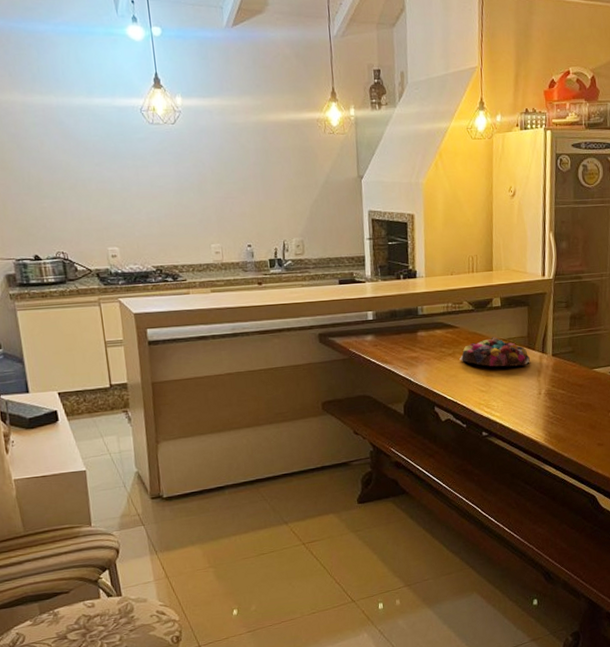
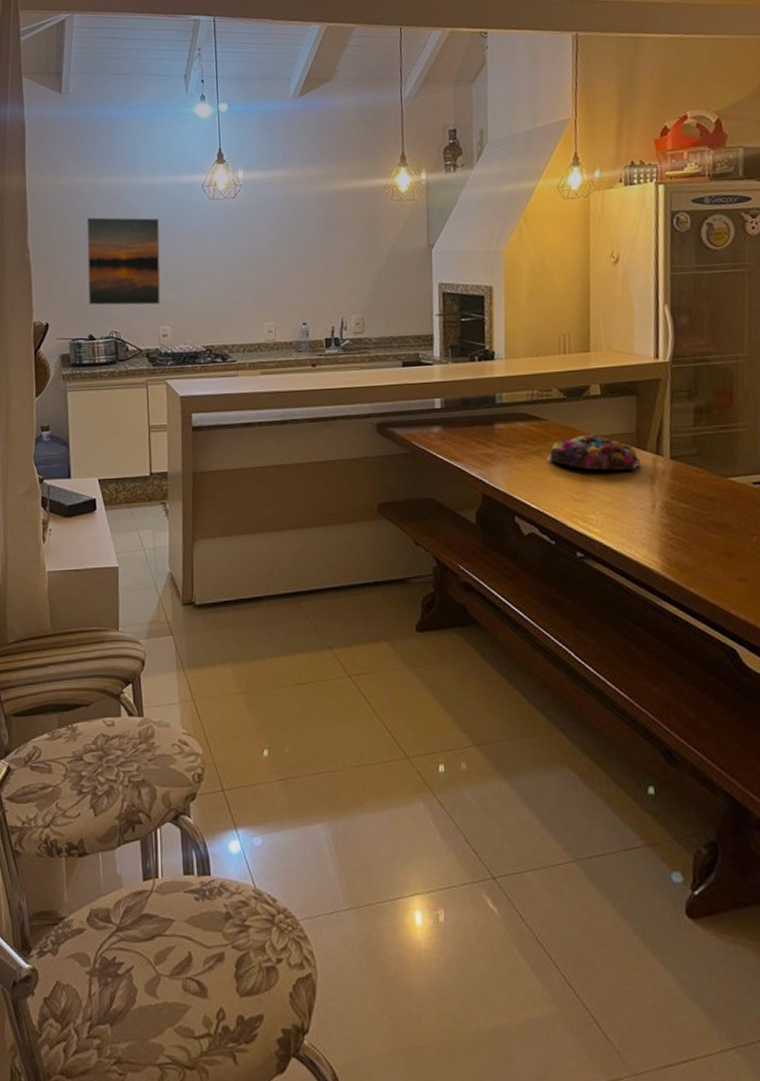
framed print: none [20,136,107,227] -> present [87,217,160,306]

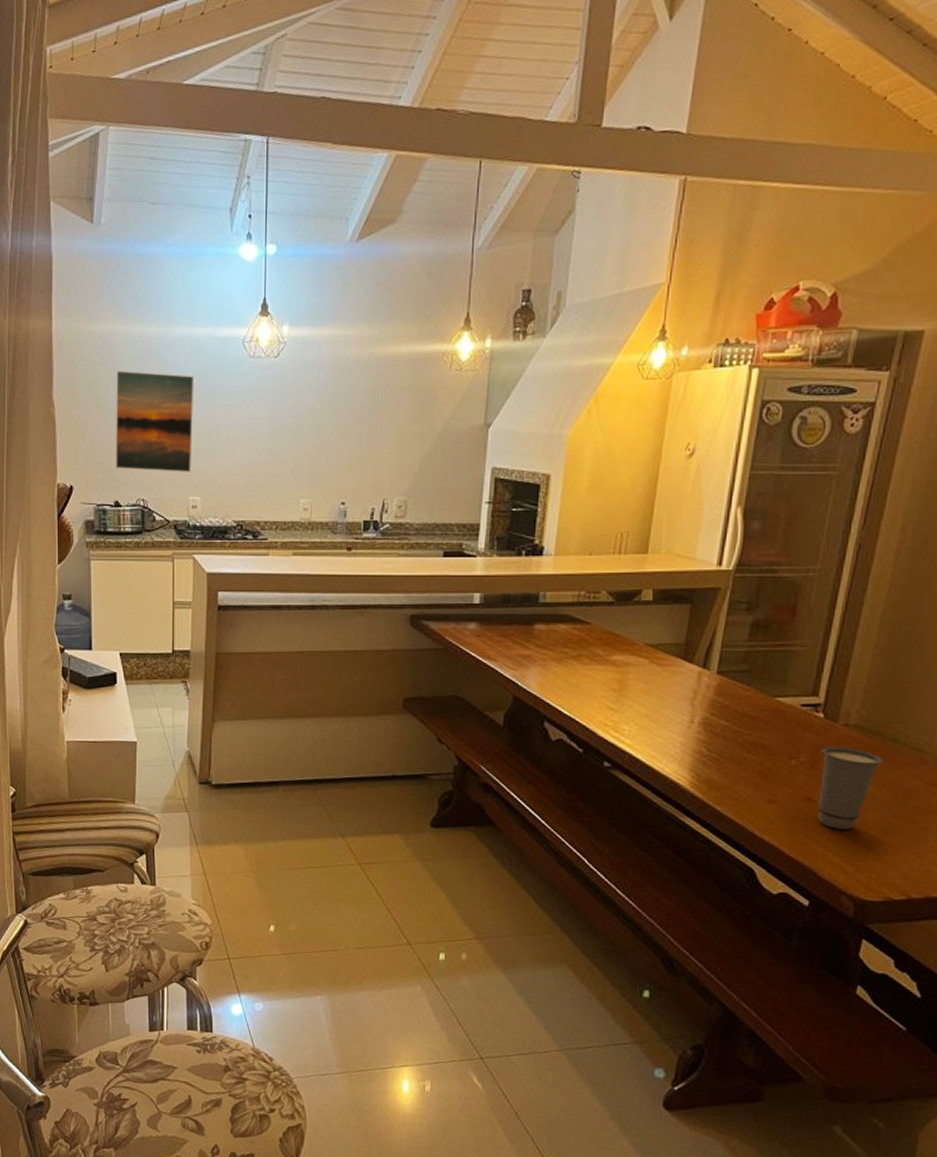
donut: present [547,432,640,471] -> none [585,640,684,683]

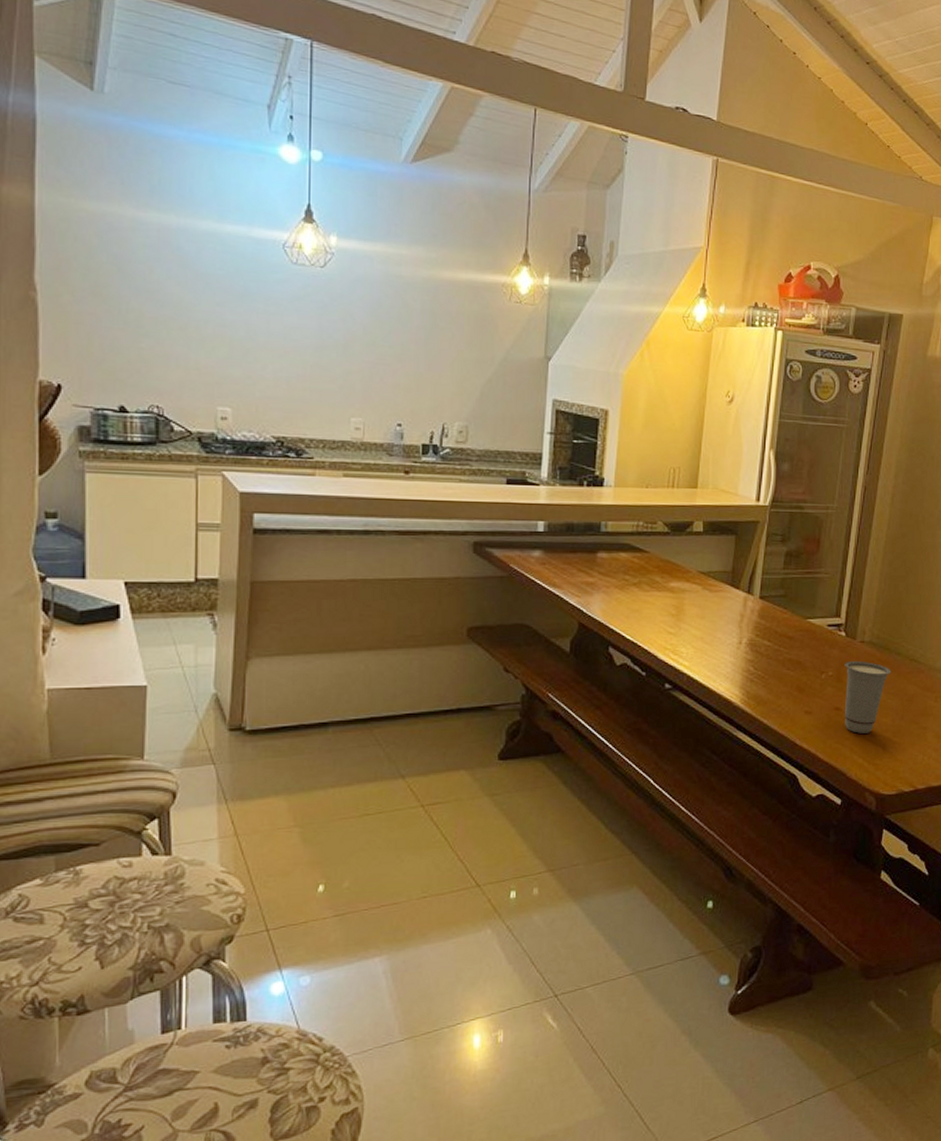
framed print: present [116,370,193,472] -> none [122,258,223,380]

